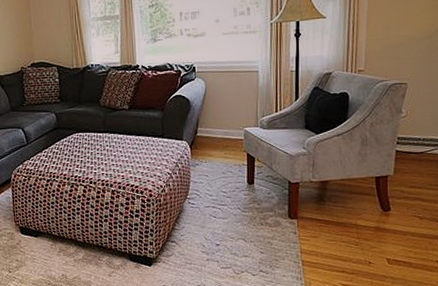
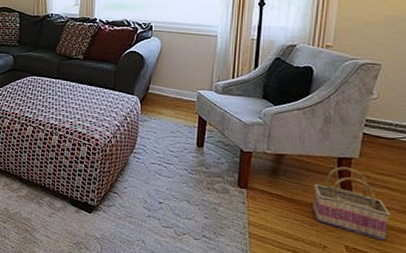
basket: none [356,185,423,249] -> present [312,166,390,241]

